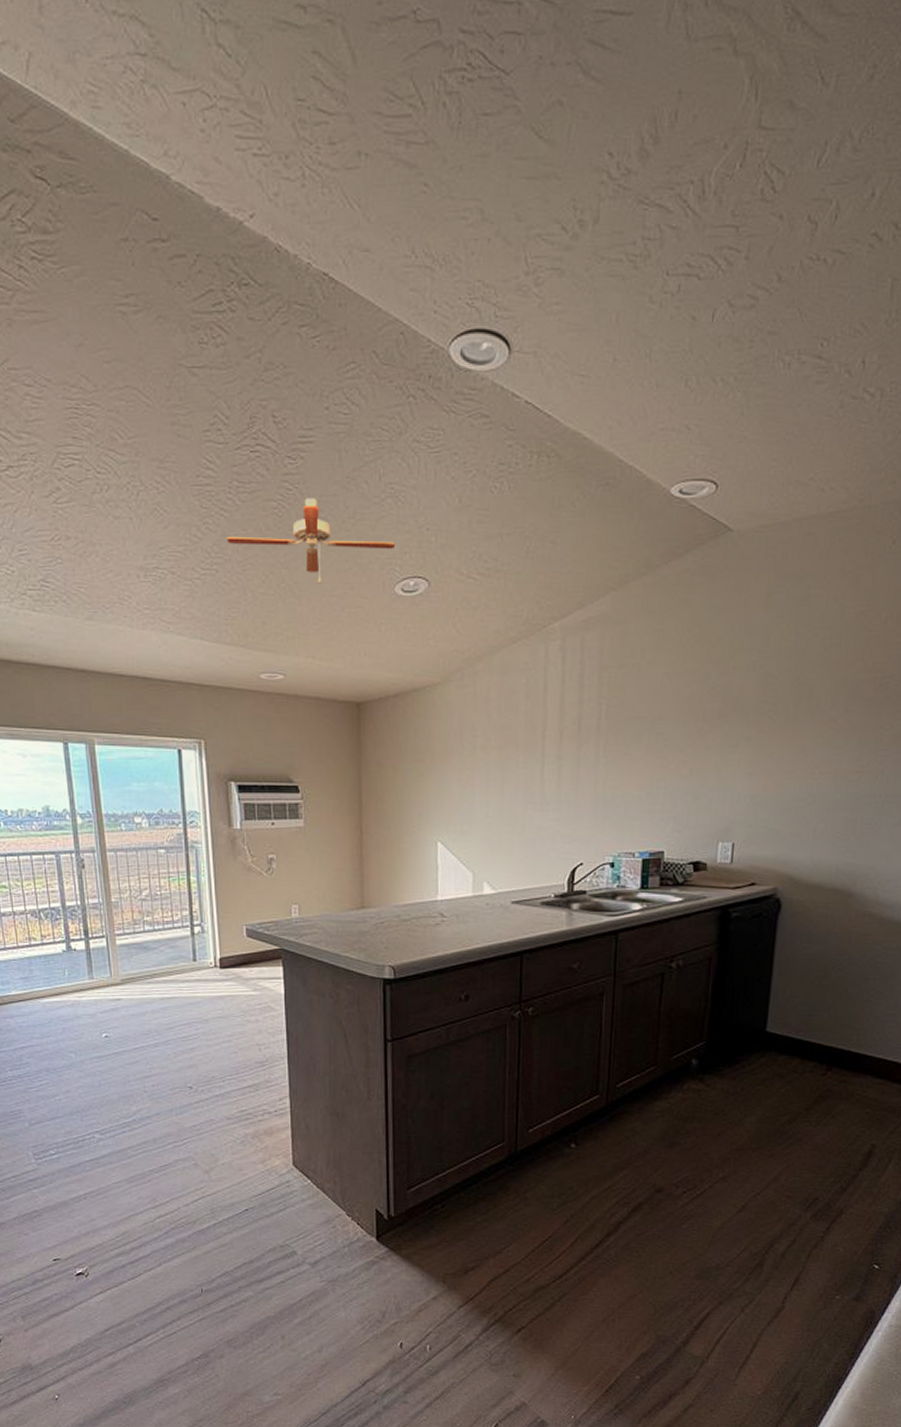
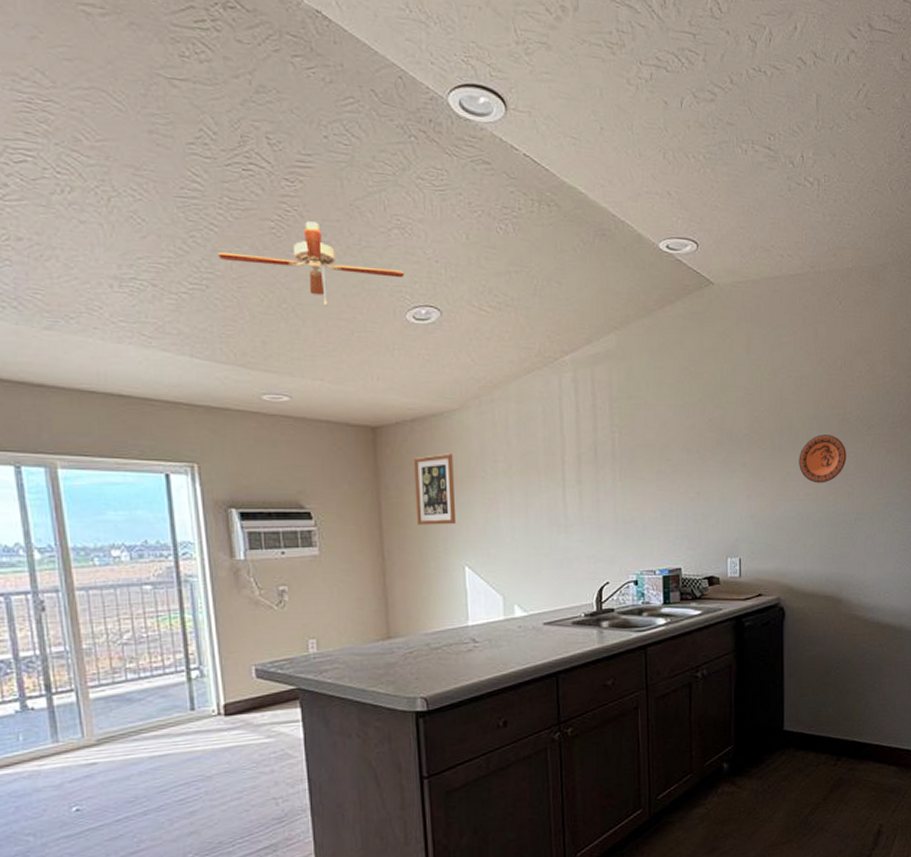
wall art: none [394,728,432,801] -> present [414,453,457,525]
decorative plate: none [817,703,881,760] -> present [799,434,846,483]

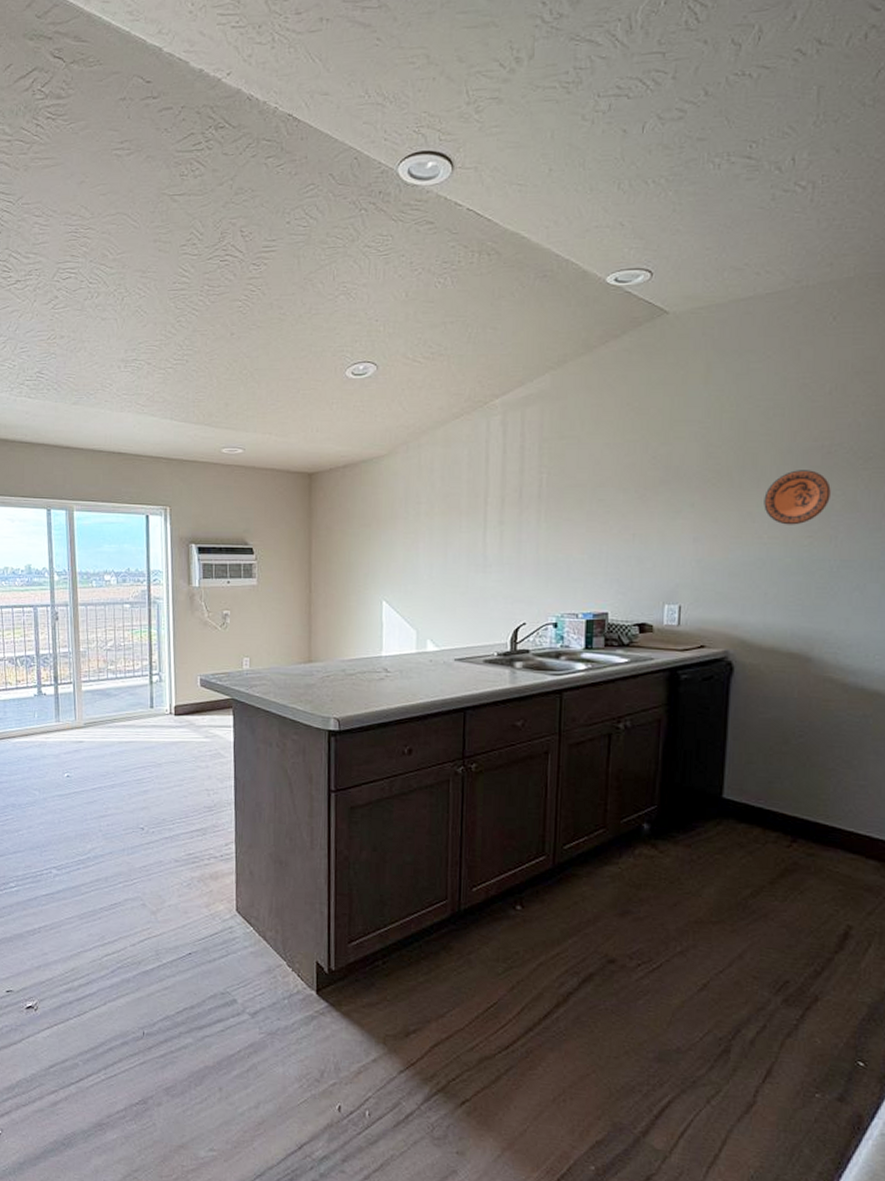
ceiling fan: present [218,221,405,307] -> none [197,297,347,370]
wall art: present [414,453,457,525] -> none [341,496,379,562]

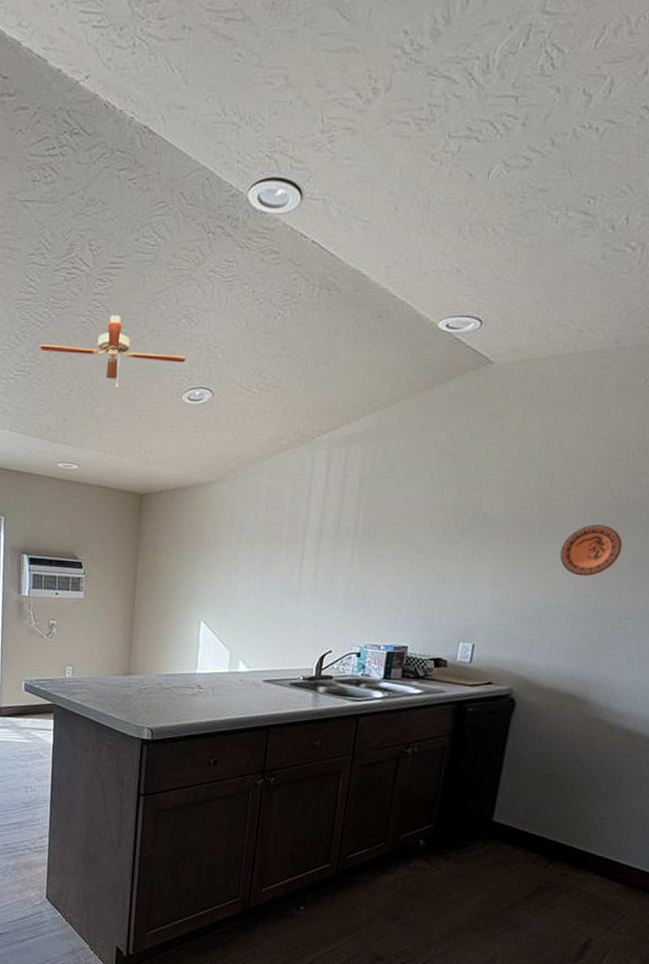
ceiling fan: none [197,297,347,370] -> present [40,315,187,389]

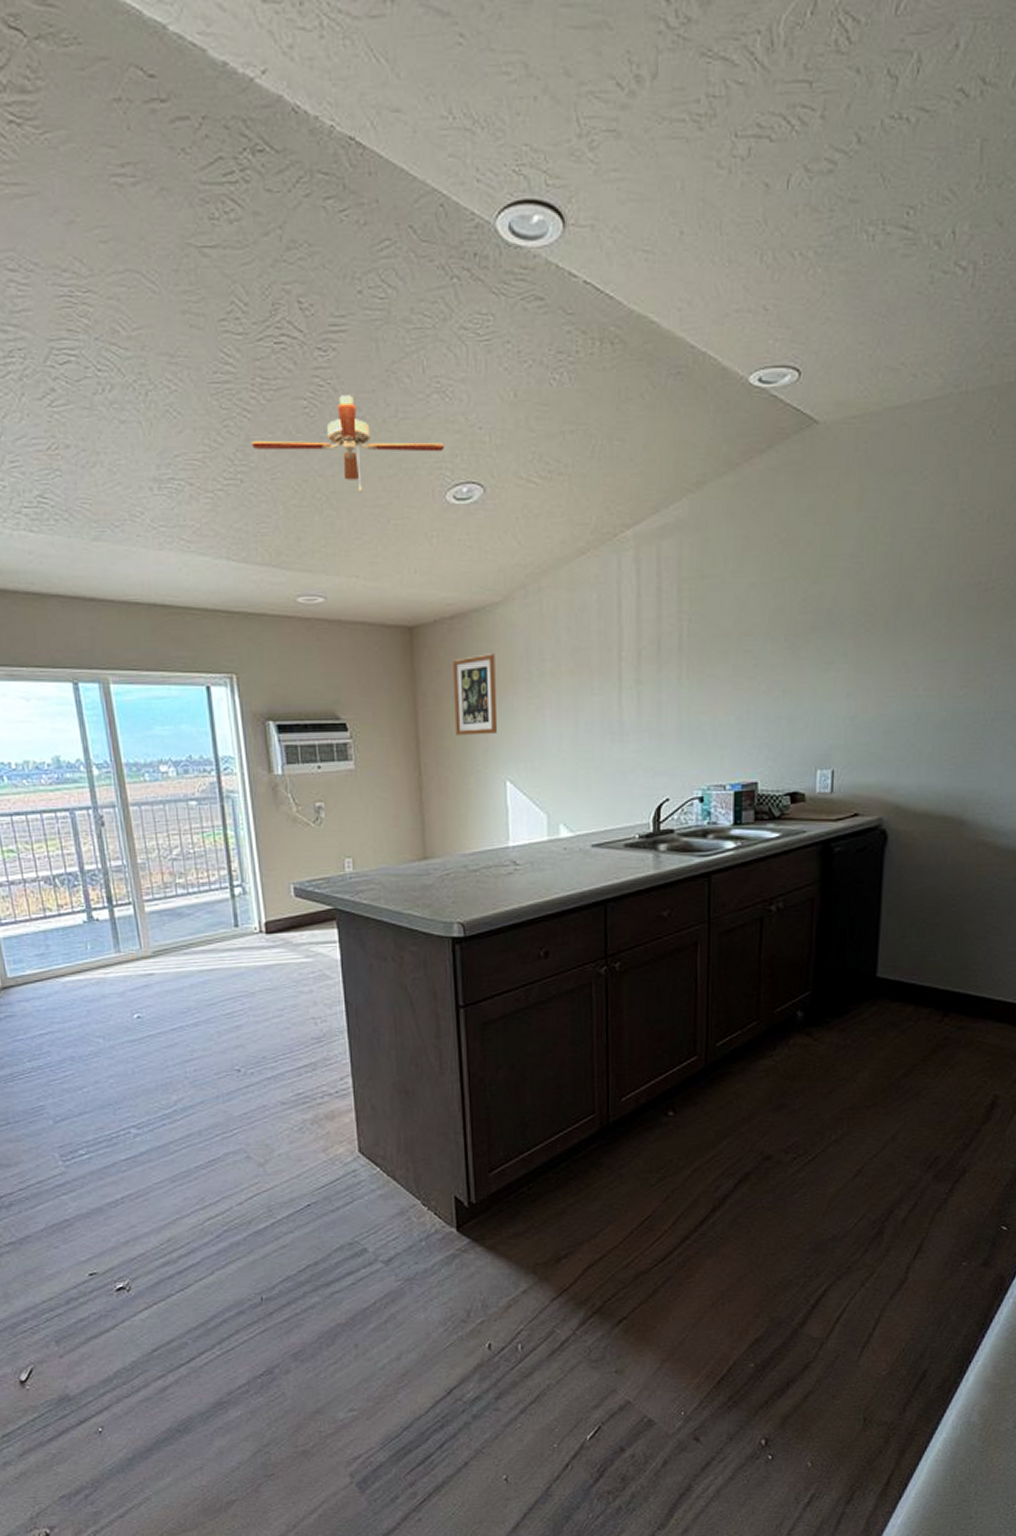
wall art: none [165,520,205,584] -> present [453,653,498,736]
decorative plate: present [559,524,623,577] -> none [919,610,987,674]

